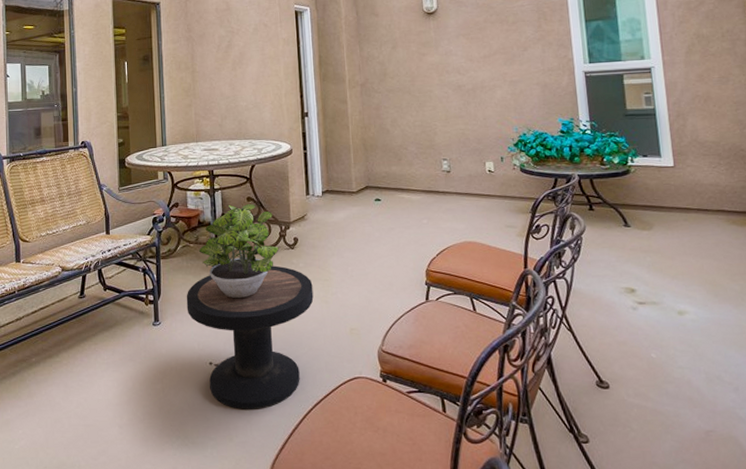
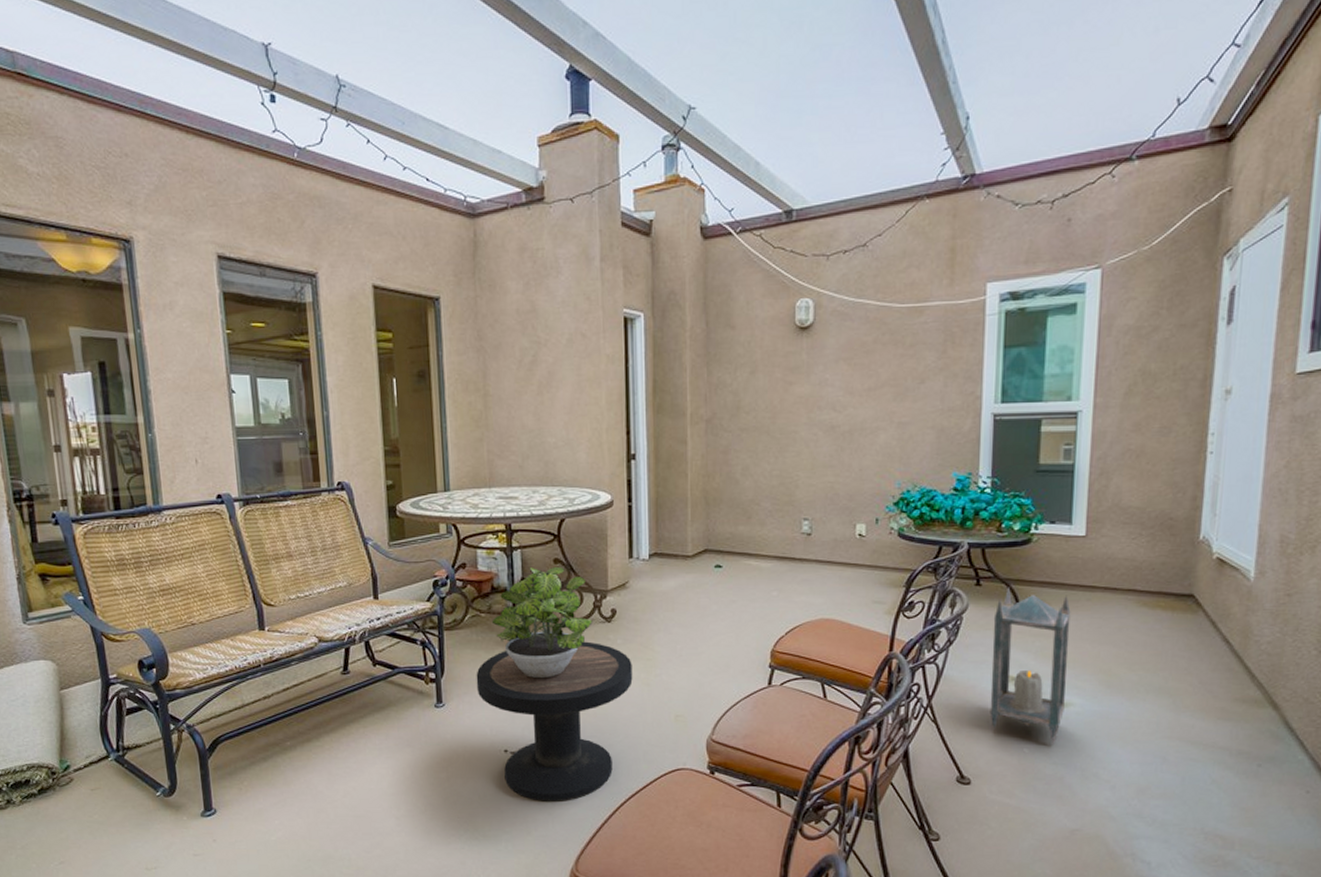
lantern: none [608,211,681,349] -> present [990,587,1071,744]

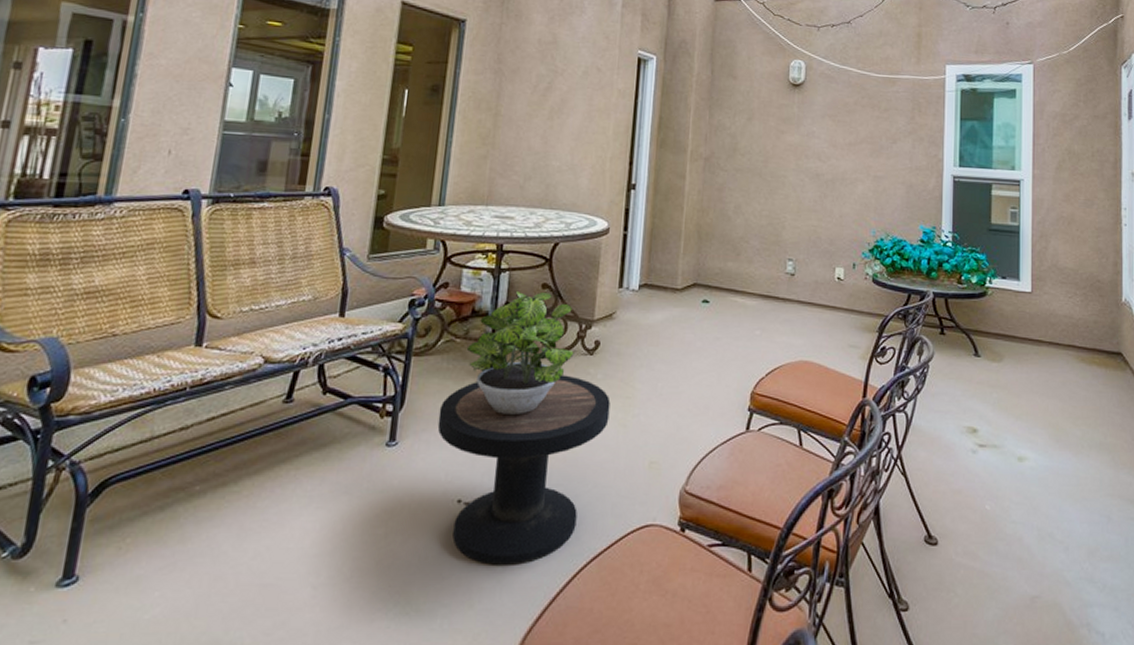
lantern: present [990,587,1071,744] -> none [954,337,1022,501]

